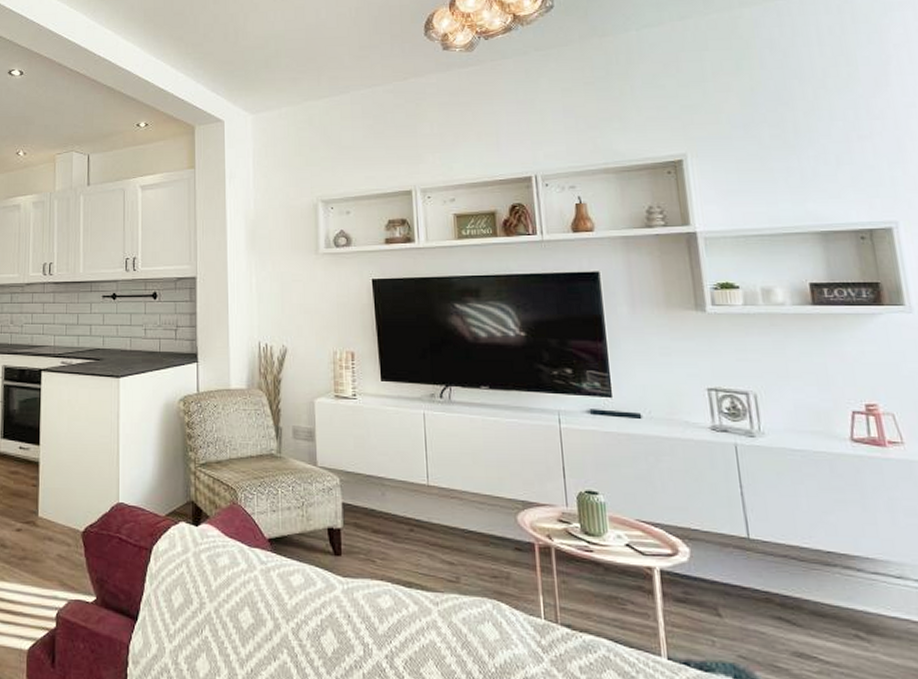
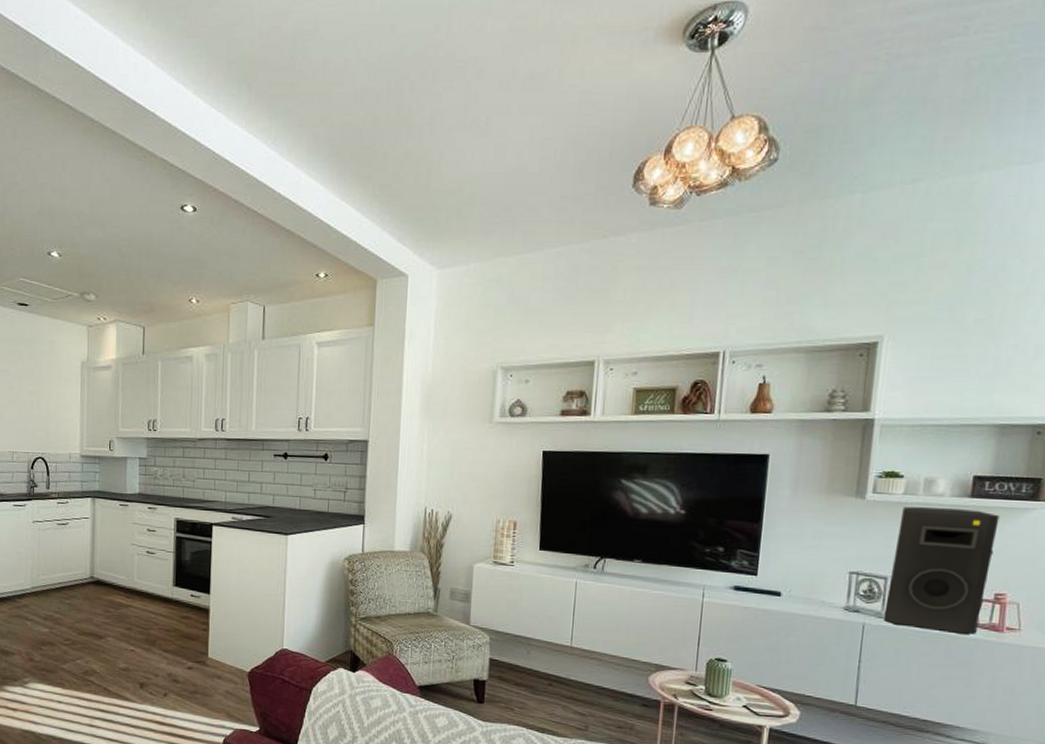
speaker: none [746,318,858,452] -> present [883,506,1000,635]

